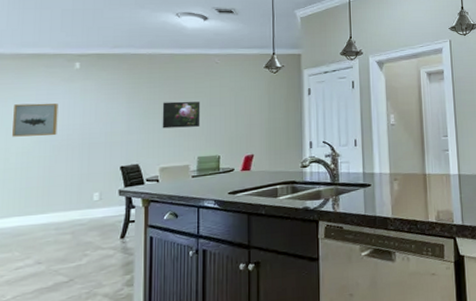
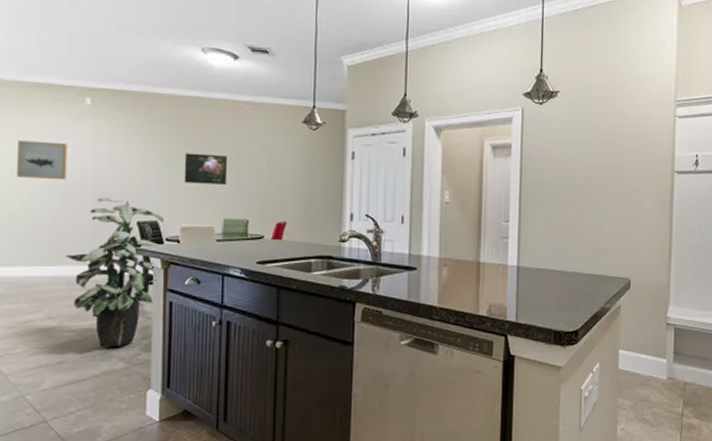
indoor plant: none [54,147,144,286] -> present [65,197,164,347]

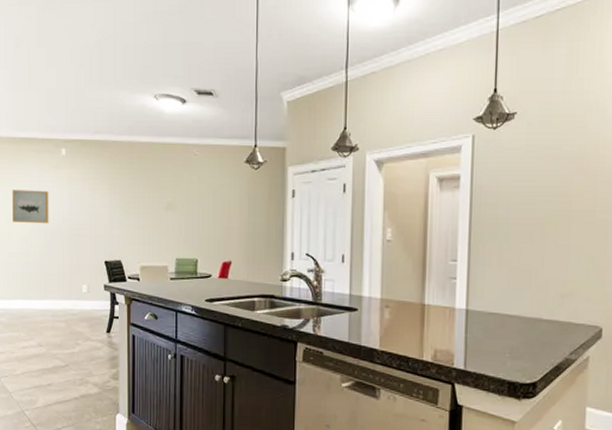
indoor plant: present [65,197,164,347] -> none [50,239,126,374]
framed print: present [184,153,228,185] -> none [142,196,179,226]

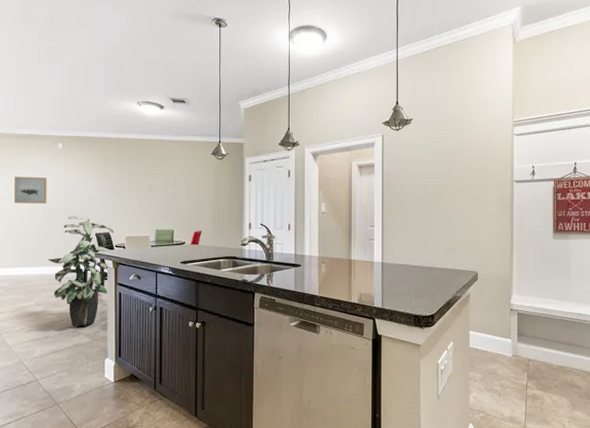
indoor plant: none [50,239,126,374] -> present [47,216,114,326]

